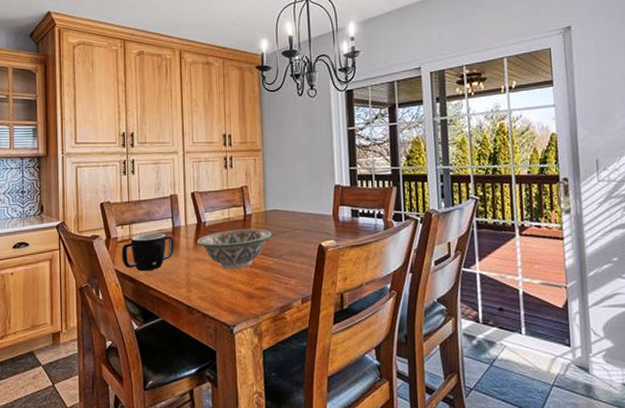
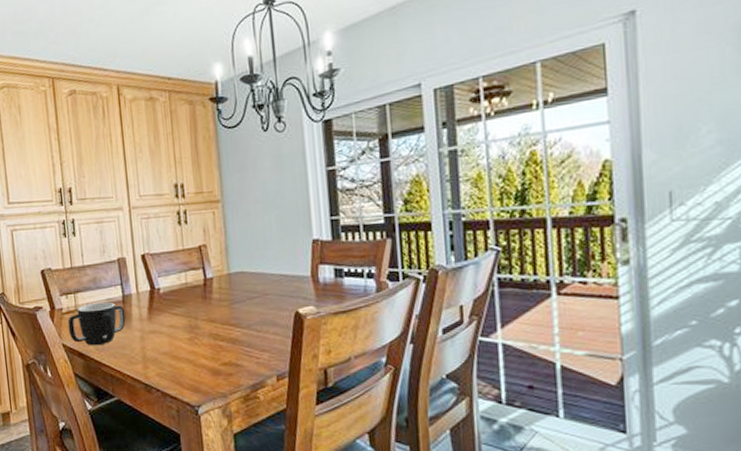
decorative bowl: present [197,228,271,270] -> none [151,294,238,343]

